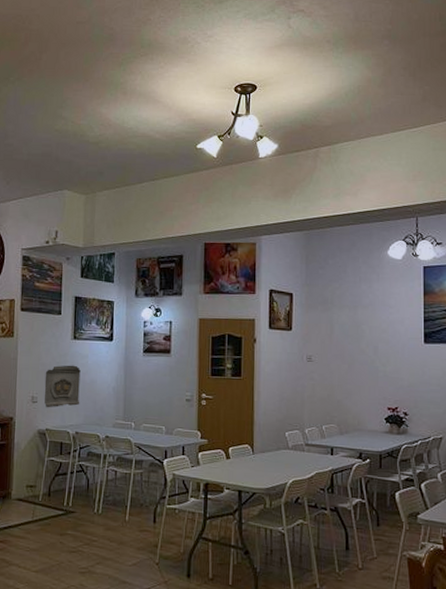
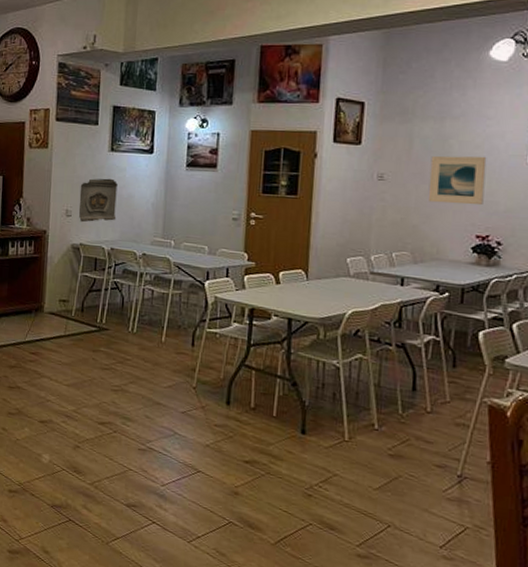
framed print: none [348,339,392,382] -> present [428,155,487,206]

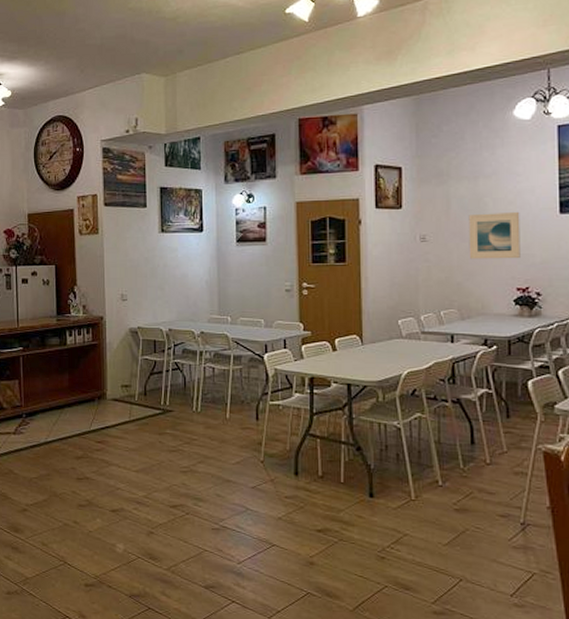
relief panel: present [78,178,118,223] -> none [133,259,172,306]

